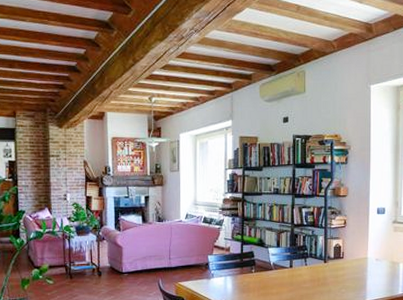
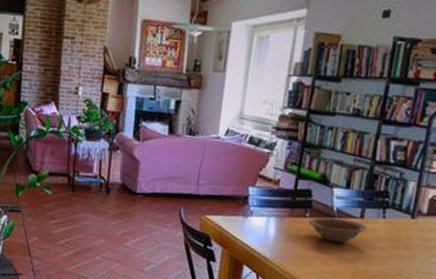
bowl: none [255,270,296,288] -> present [309,216,368,243]

